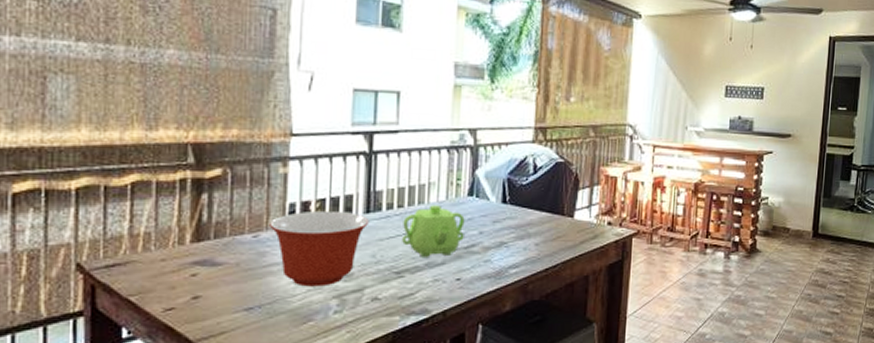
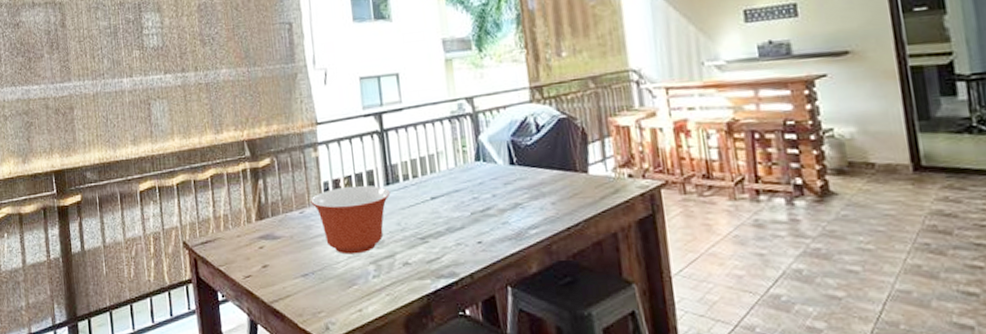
teapot: present [402,205,465,257] -> none [419,172,479,223]

